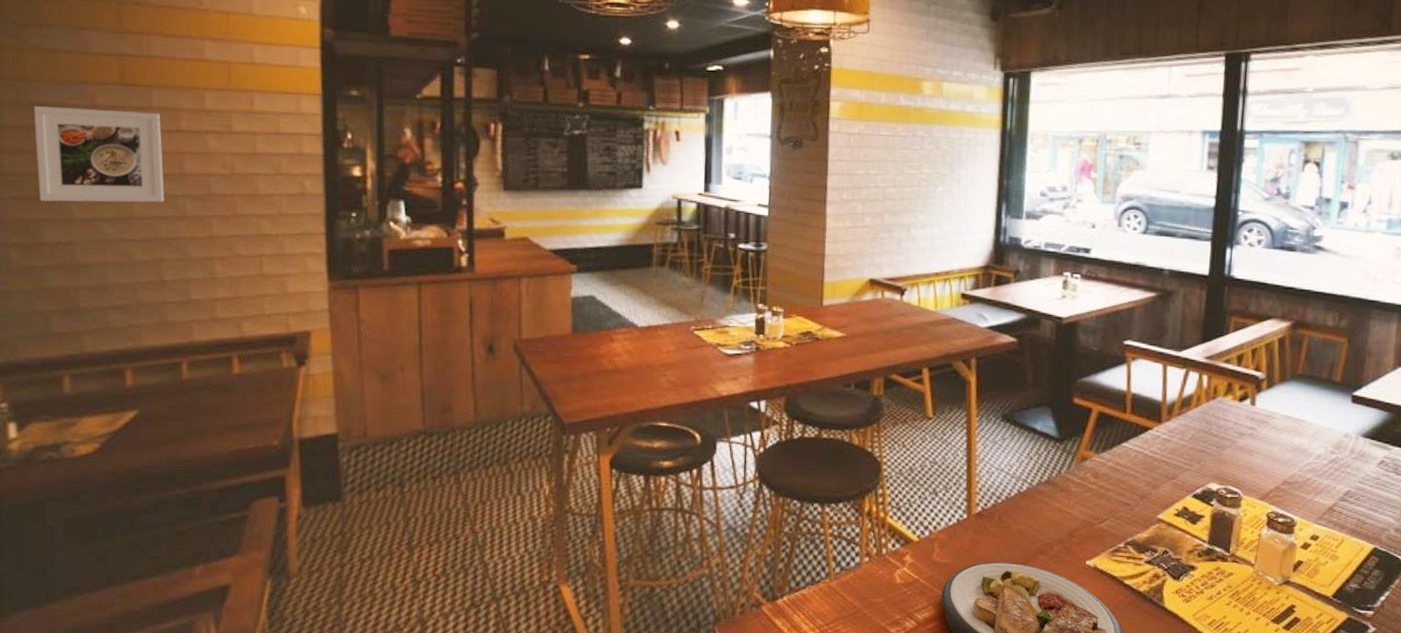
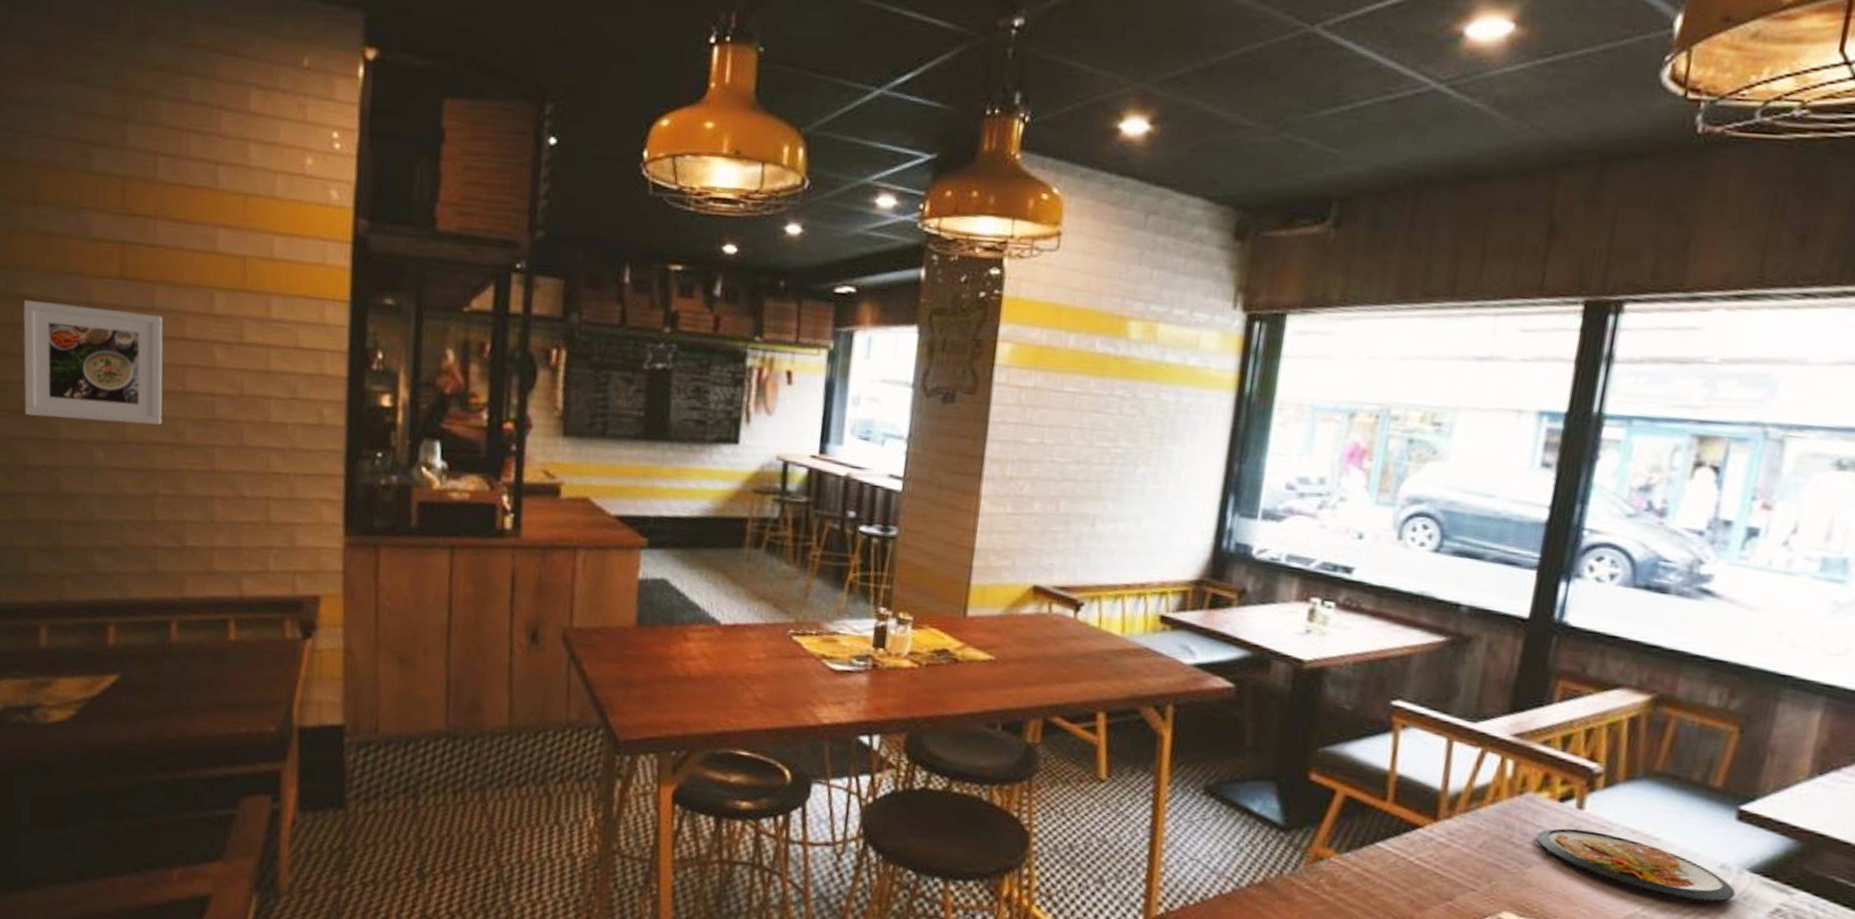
dish: none [1227,419,1356,462] -> present [1537,828,1736,904]

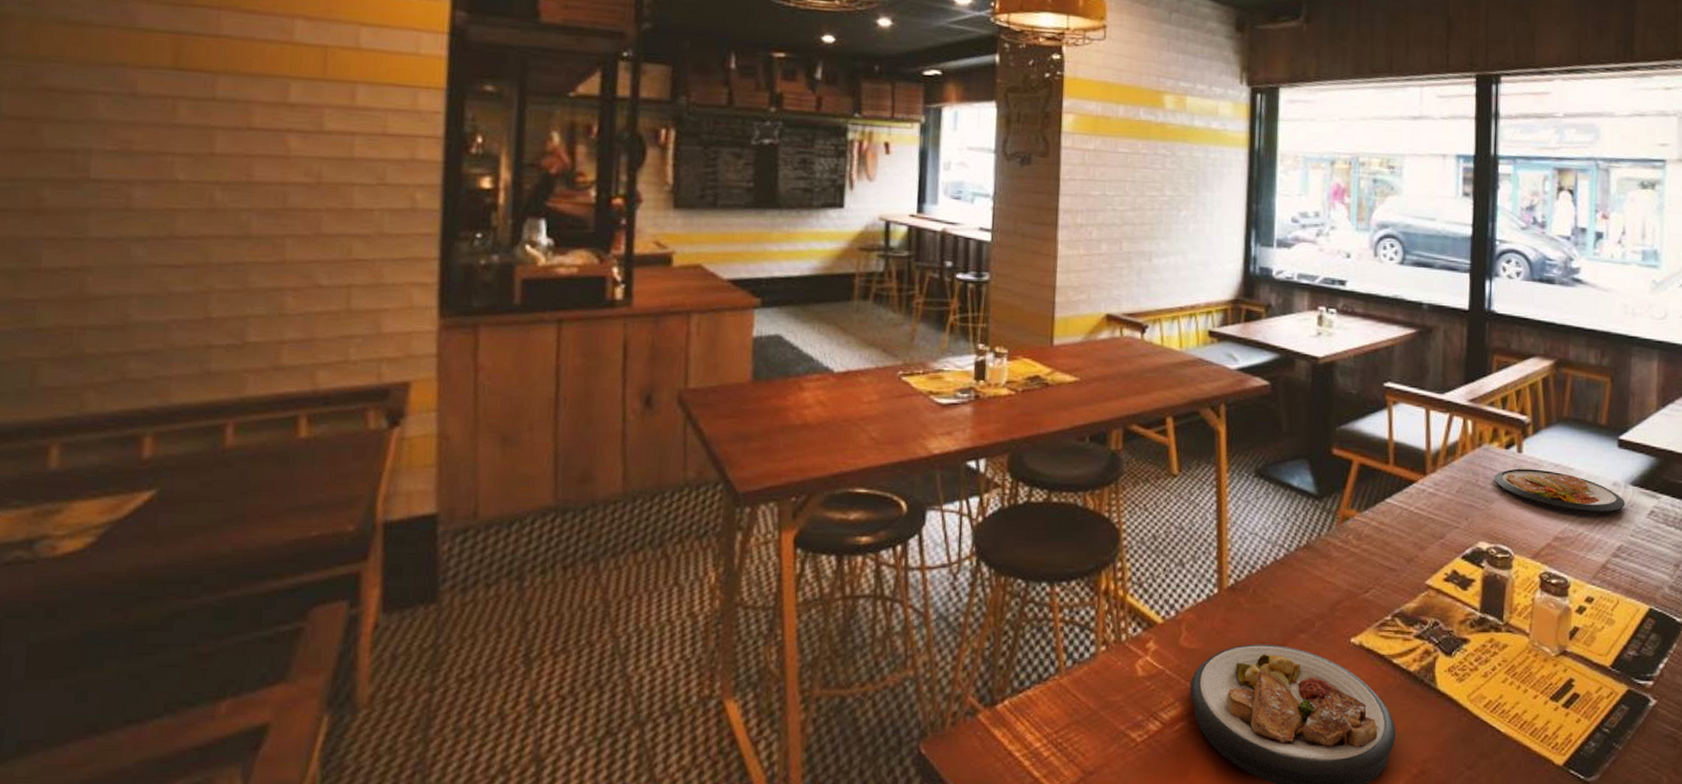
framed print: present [23,300,163,426] -> none [41,92,226,218]

